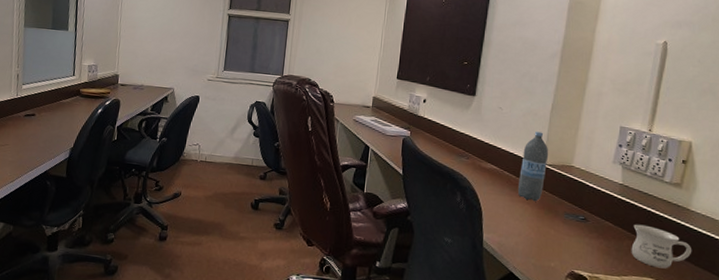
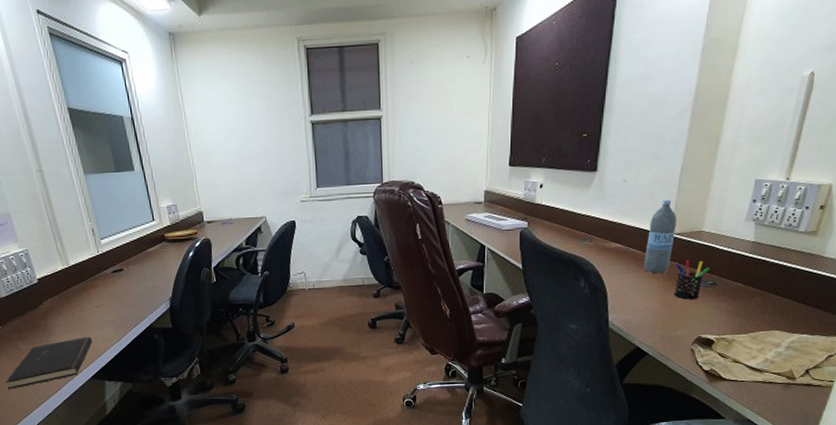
pen holder: none [546,191,581,232] -> present [674,259,710,299]
mug: present [631,224,692,269] -> none [759,279,823,320]

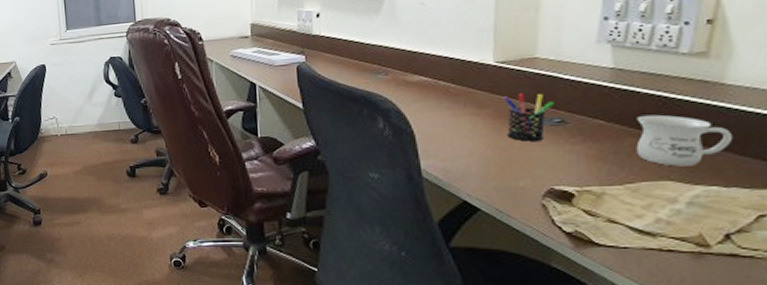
water bottle: present [644,200,677,274] -> none [460,22,500,111]
mug: none [759,279,823,320] -> present [636,114,733,167]

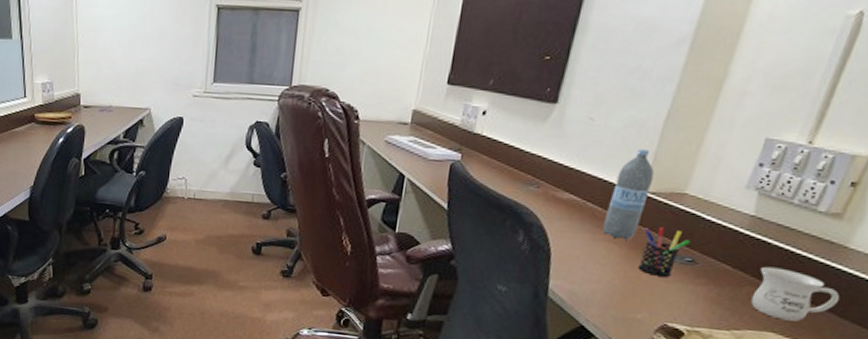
water bottle: none [460,22,500,111] -> present [603,149,655,240]

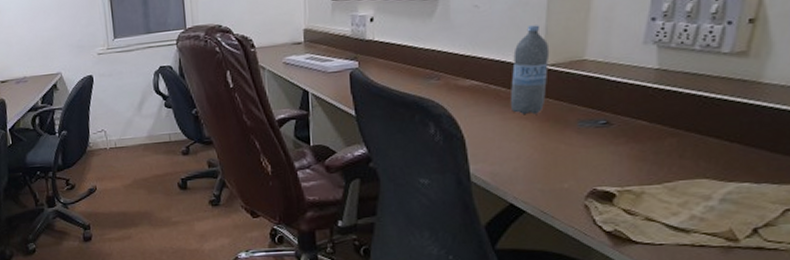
pen holder: present [637,226,691,277] -> none [551,95,601,144]
mug: present [750,266,840,322] -> none [676,114,767,165]

